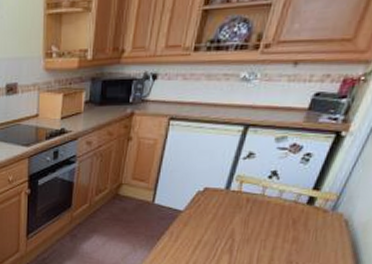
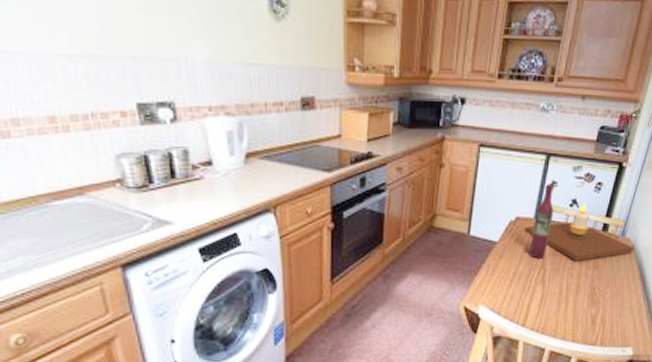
candle: none [213,175,347,234] -> present [524,203,633,262]
wine bottle: none [215,155,252,229] -> present [528,184,555,259]

